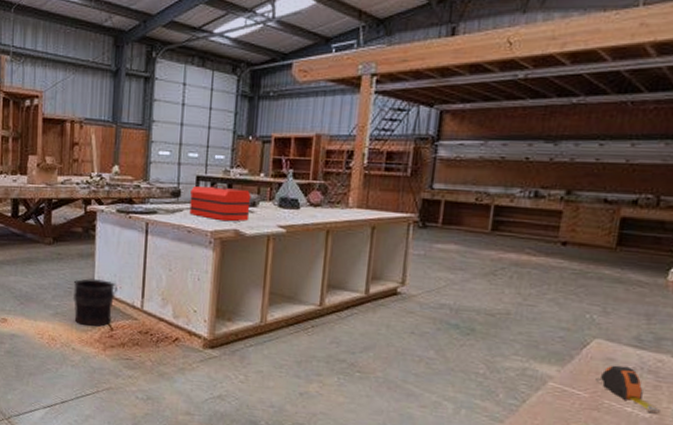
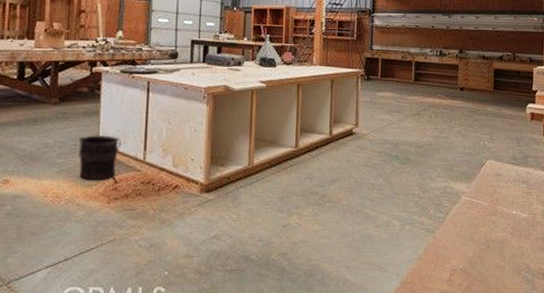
toolbox: present [189,183,251,222] -> none [186,46,237,79]
tape measure: present [595,365,662,414] -> none [491,179,534,214]

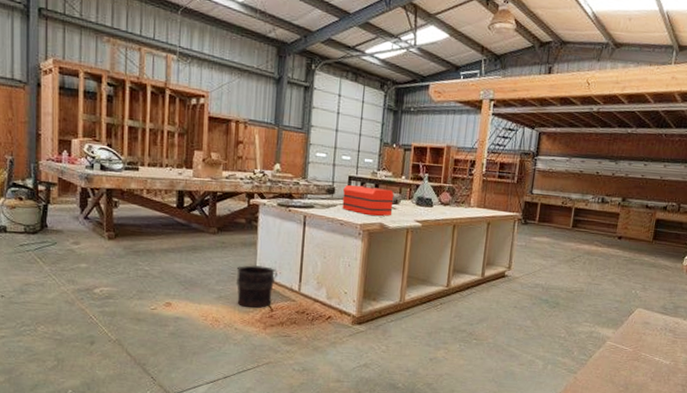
toolbox: none [186,46,237,79] -> present [342,183,394,216]

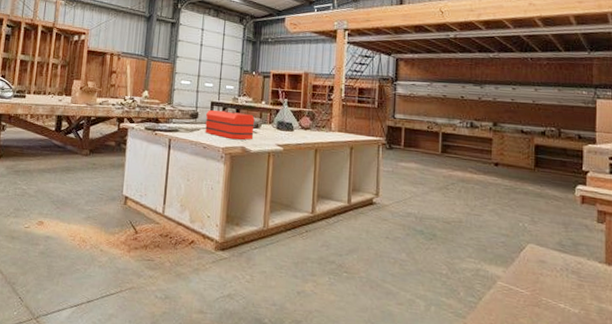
bucket: present [235,265,277,308] -> none [103,186,143,230]

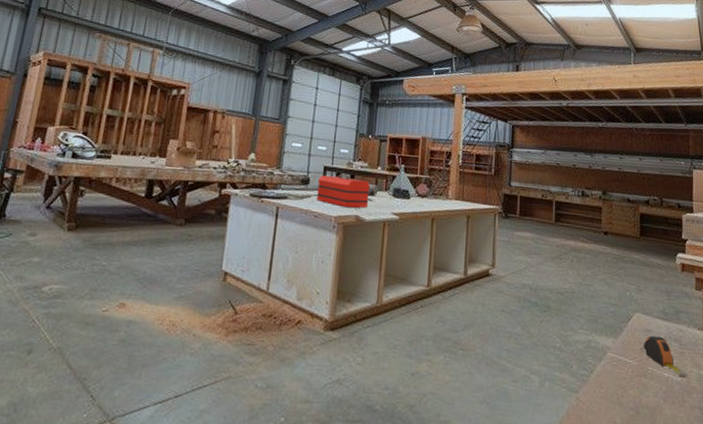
tape measure: none [533,266,587,310] -> present [640,335,688,378]

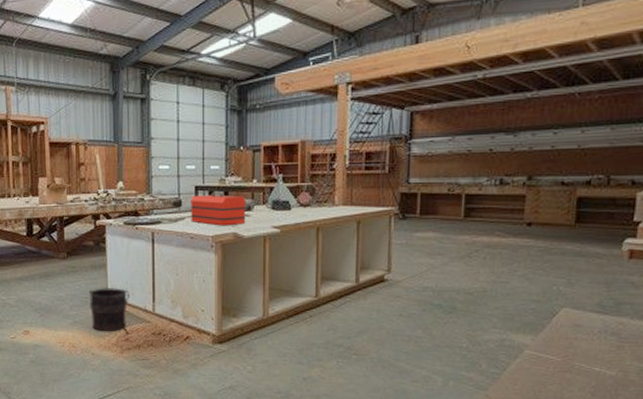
bucket: none [198,260,245,311] -> present [88,288,130,332]
tape measure: present [640,335,688,378] -> none [566,330,626,371]

